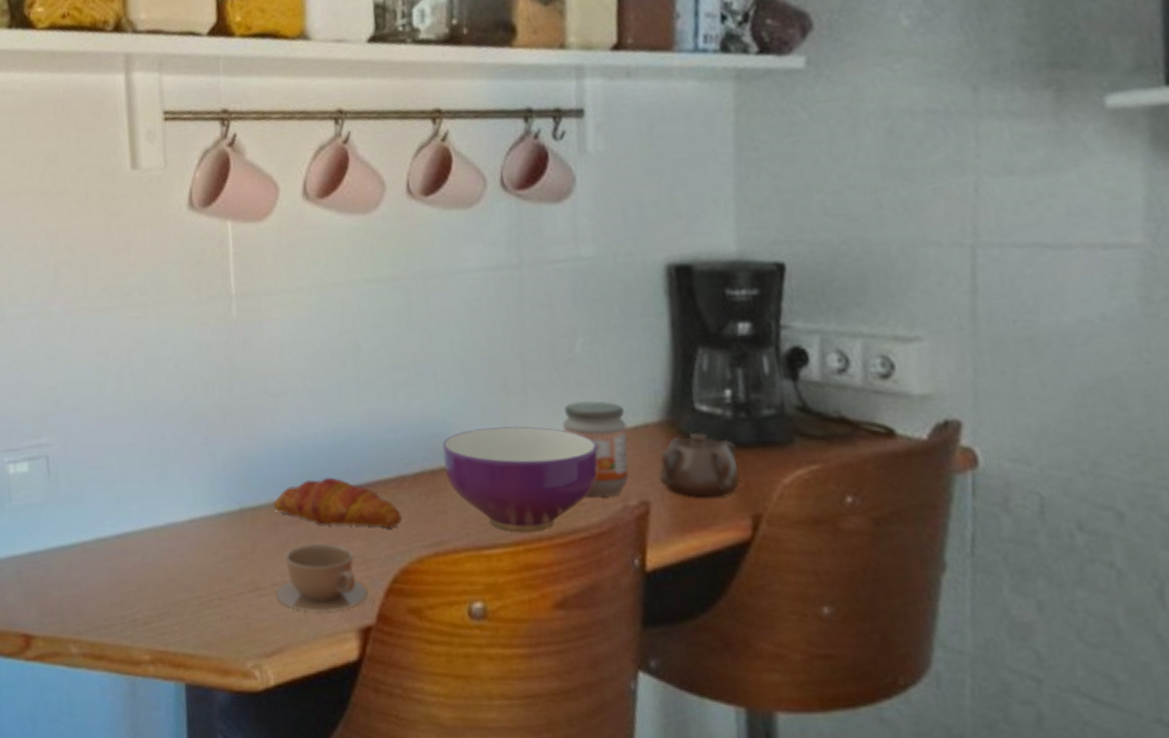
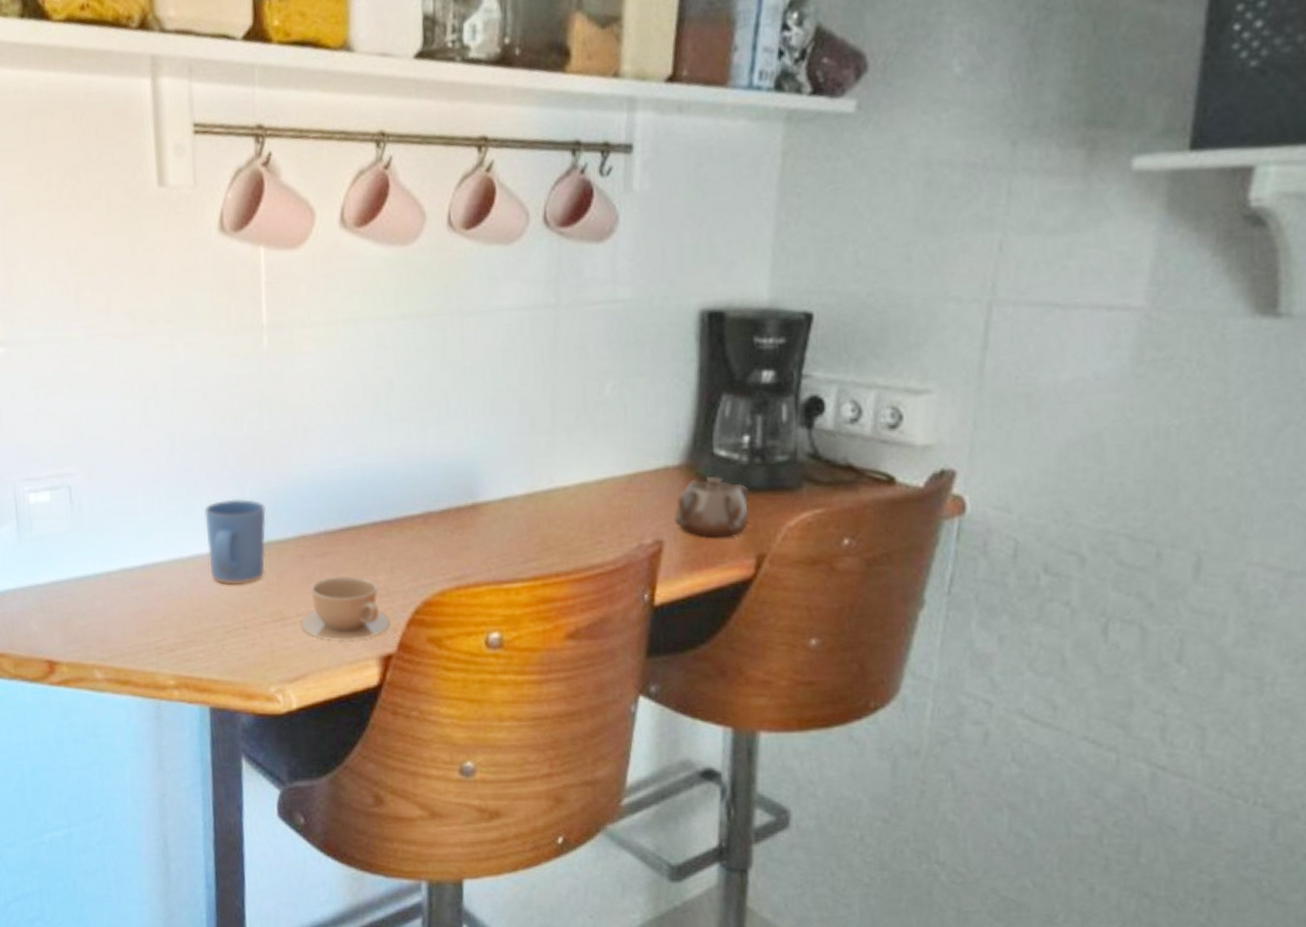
mug: none [177,465,239,554] -> present [204,498,267,584]
croissant: present [274,477,402,528] -> none [301,512,426,562]
bowl: present [442,426,598,533] -> none [469,466,619,568]
jam: present [562,400,629,498] -> none [587,442,649,536]

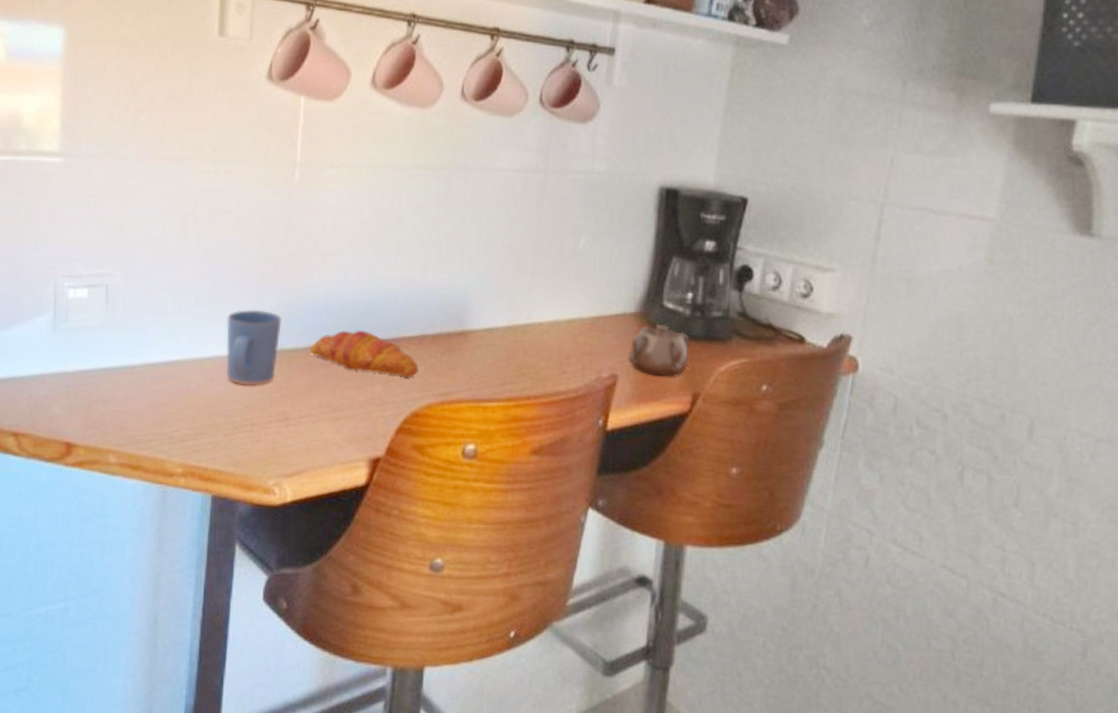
croissant: none [301,512,426,562] -> present [310,330,418,377]
teacup: present [301,576,390,641] -> none [302,385,381,443]

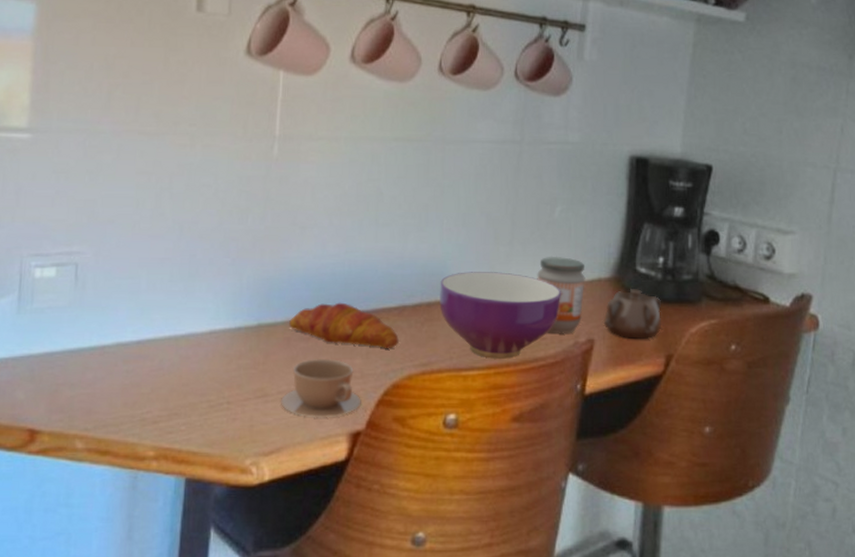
mug: present [226,309,282,386] -> none [201,284,260,362]
teacup: none [302,385,381,443] -> present [281,359,361,418]
bowl: none [459,303,585,392] -> present [439,272,562,359]
jam: none [559,288,610,369] -> present [537,256,585,334]

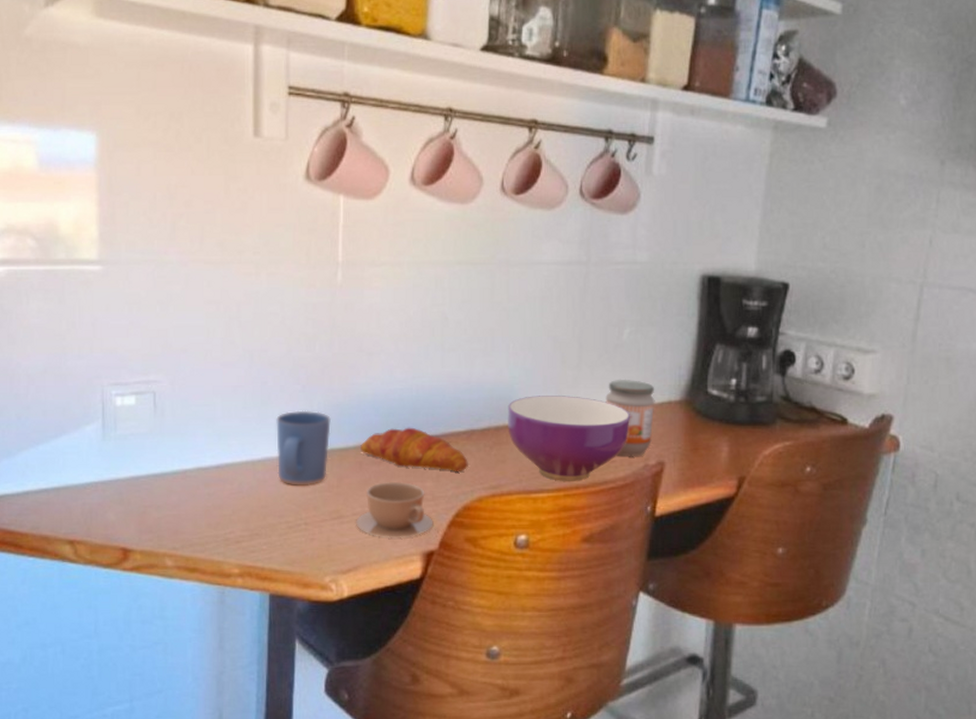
mug: none [201,284,260,362] -> present [276,410,331,486]
sugar bowl: present [604,289,661,339] -> none [675,411,733,461]

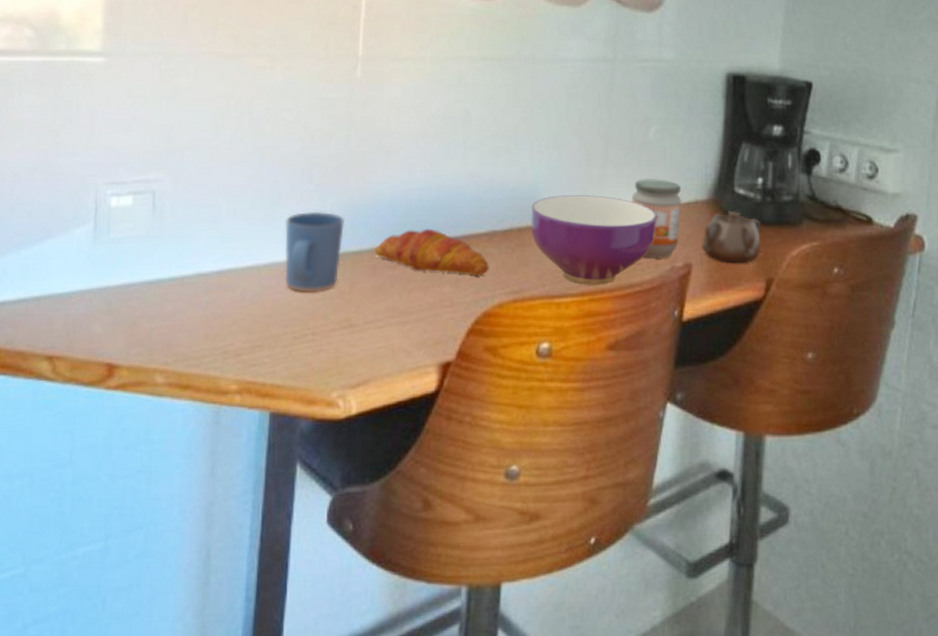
teacup: present [356,482,434,539] -> none [368,287,451,349]
sugar bowl: none [675,411,733,461] -> present [702,211,761,262]

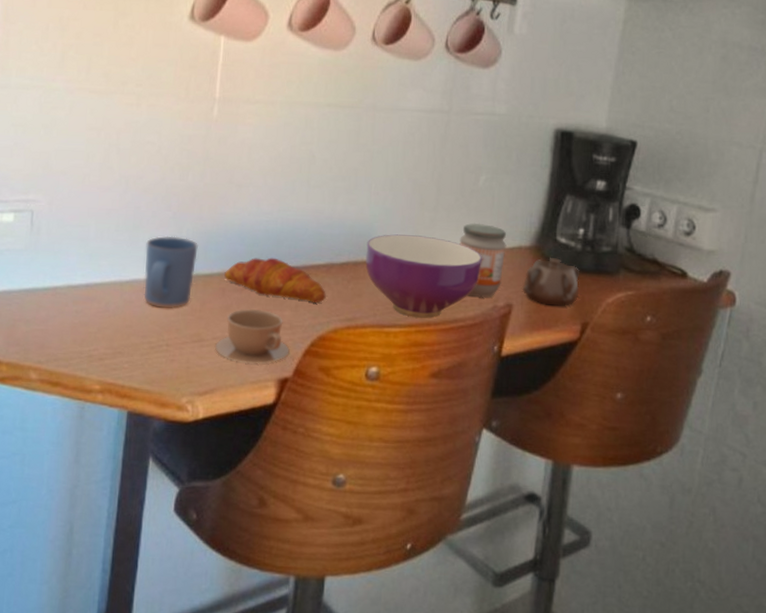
teacup: none [368,287,451,349] -> present [215,309,290,364]

